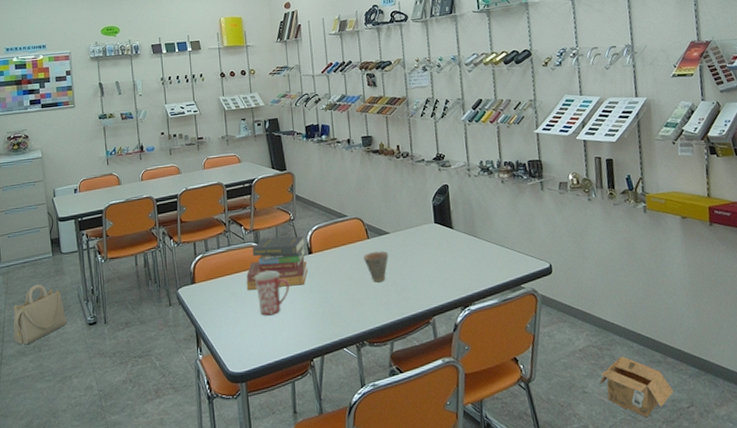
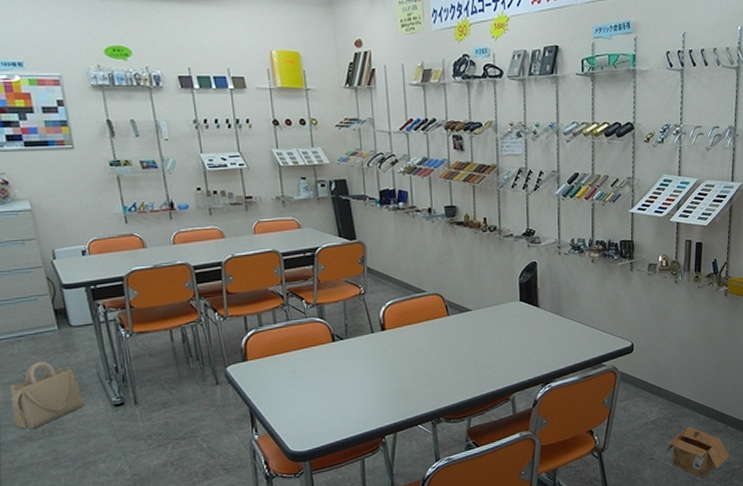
books: present [246,236,308,290] -> none [308,311,381,368]
mug: present [255,270,290,316] -> none [319,347,359,394]
cup: present [362,250,389,283] -> none [441,328,470,360]

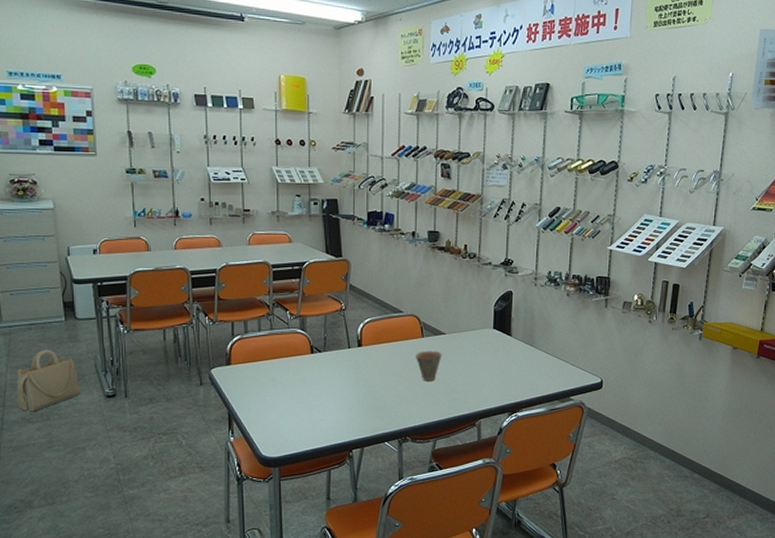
cup: none [441,328,470,360] -> present [415,350,442,381]
carton: present [665,426,729,479] -> none [628,469,694,525]

